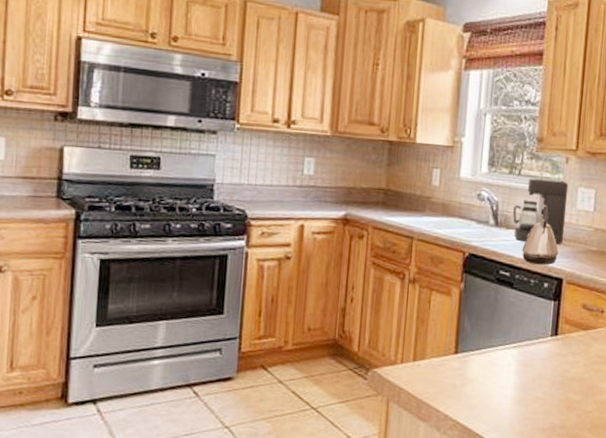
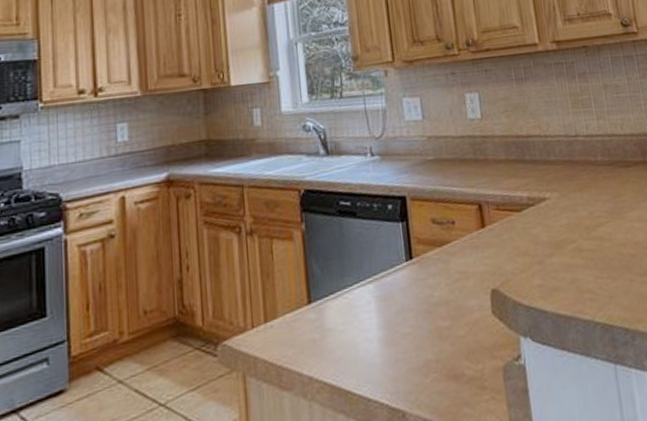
coffee maker: present [513,178,569,244] -> none [342,95,398,166]
kettle: present [522,205,559,265] -> none [358,123,397,187]

